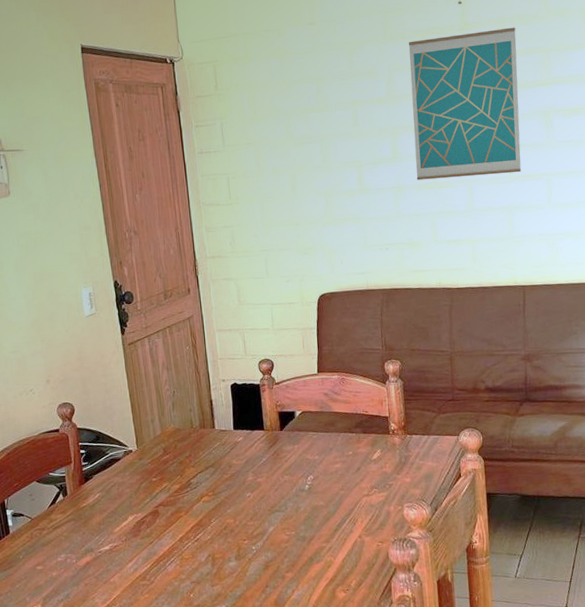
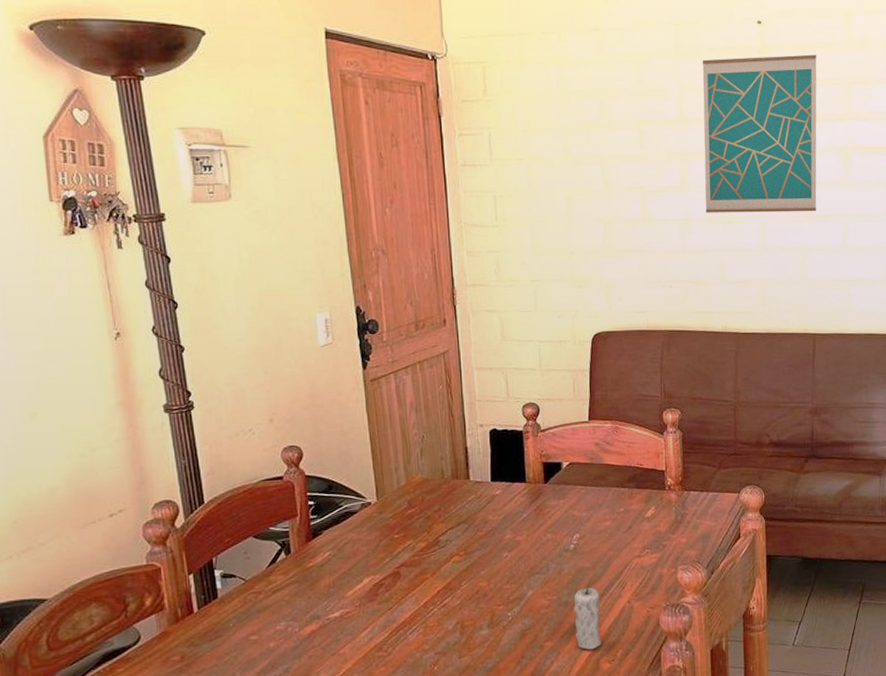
candle: none [310,518,336,581] -> present [574,581,601,650]

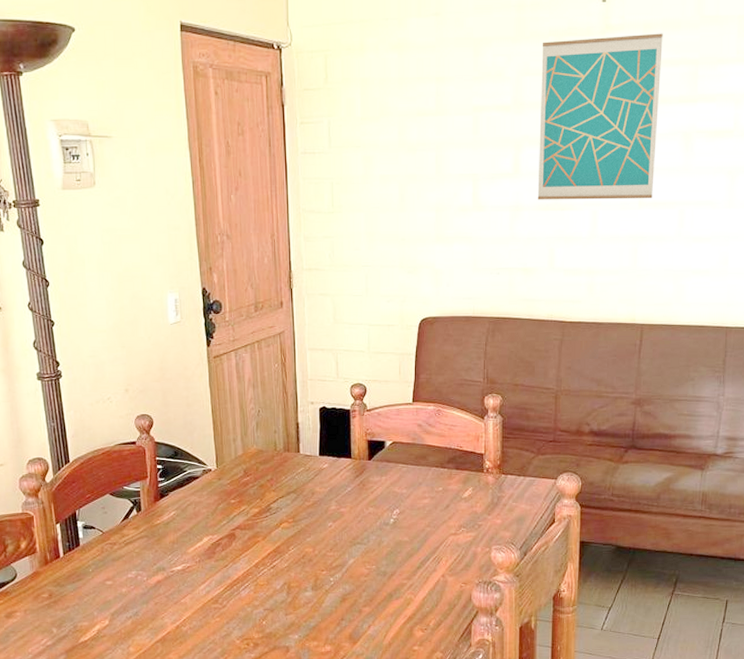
candle: present [574,581,601,650] -> none [391,555,416,618]

